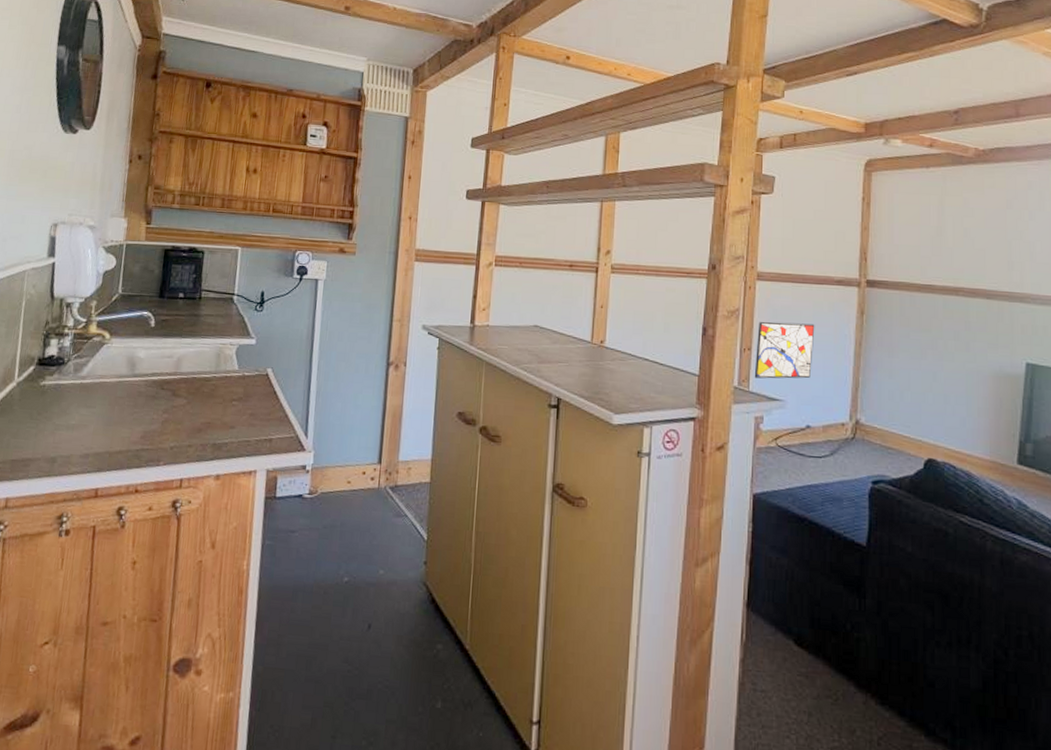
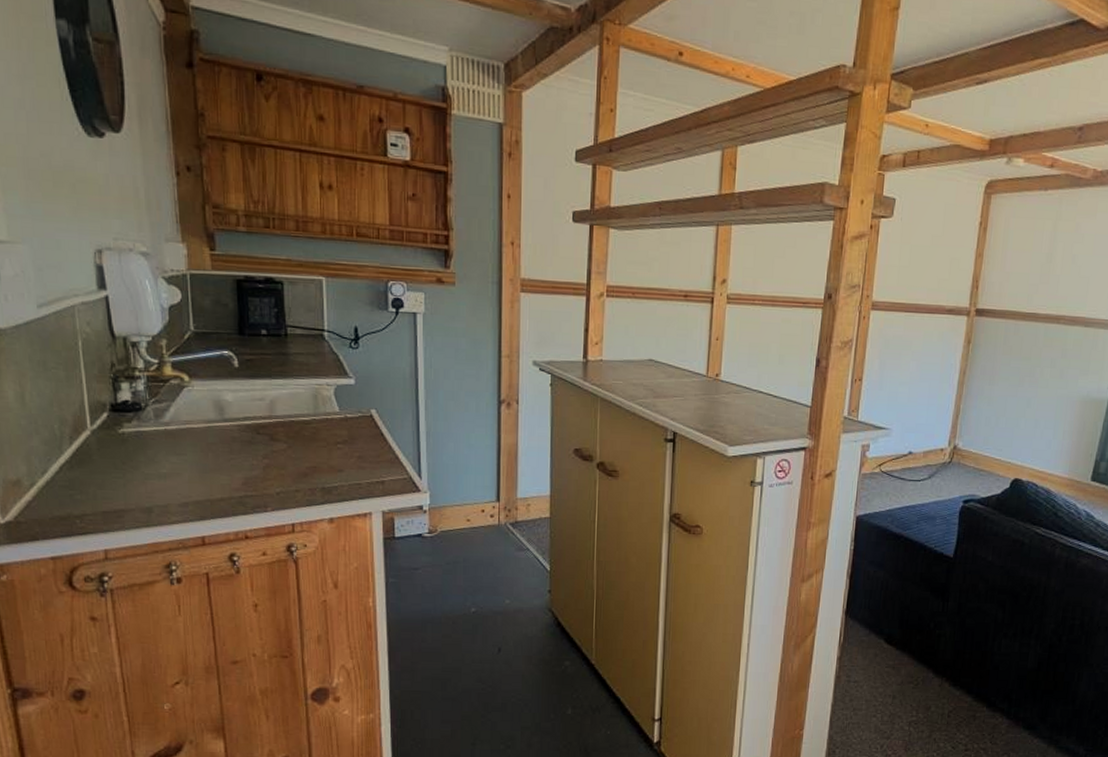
wall art: present [754,322,815,379] -> none [863,352,924,409]

